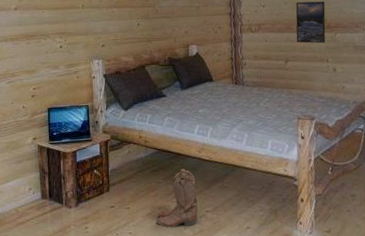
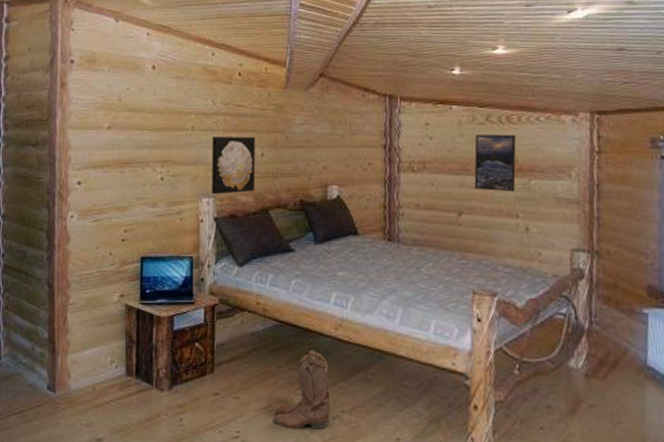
wall art: none [98,11,134,57] -> present [211,136,255,195]

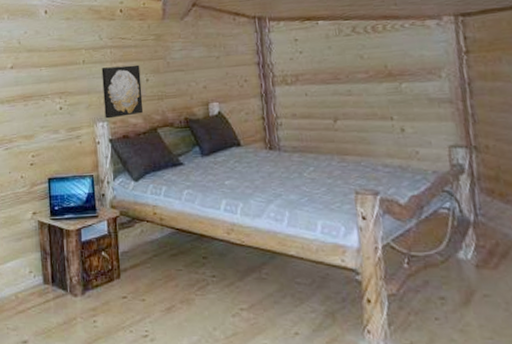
boots: present [273,350,330,430] -> none [177,254,230,328]
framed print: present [474,134,516,192] -> none [343,42,387,97]

